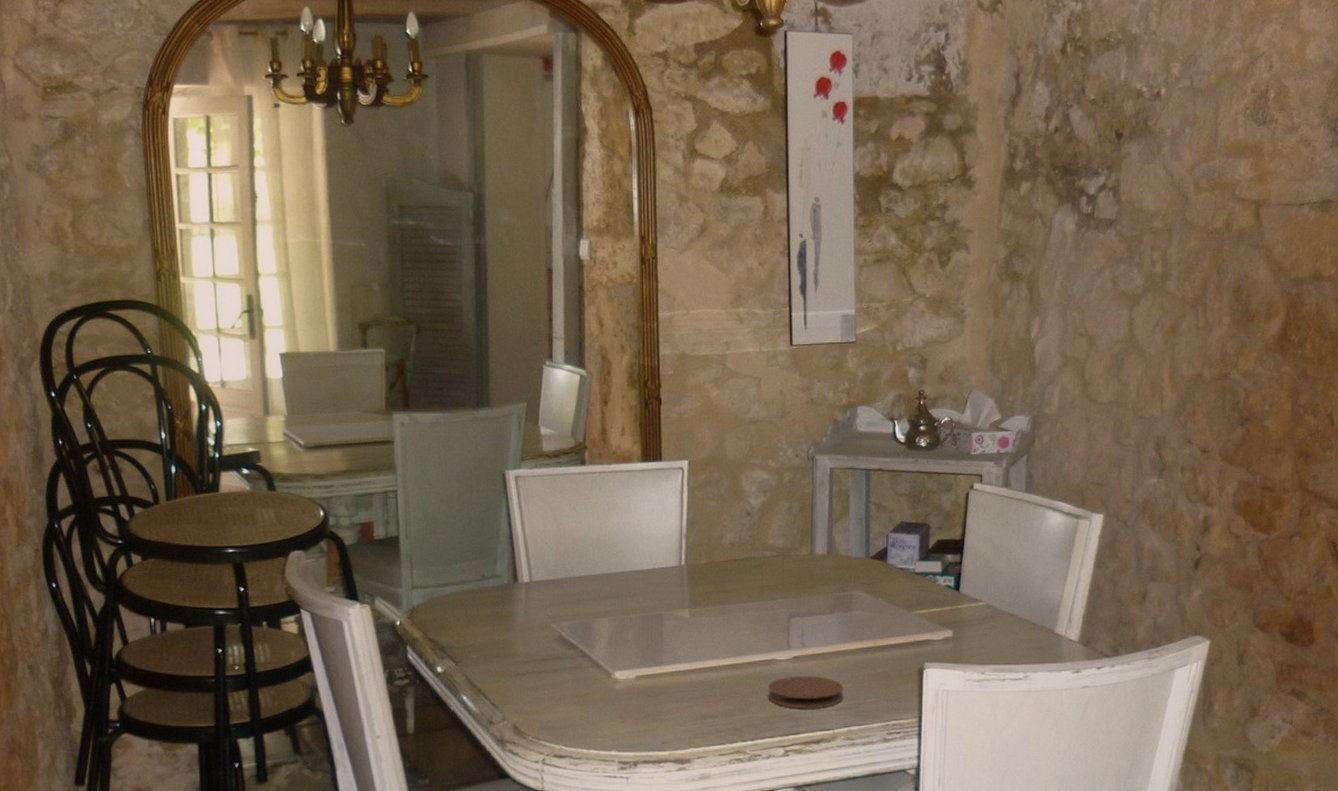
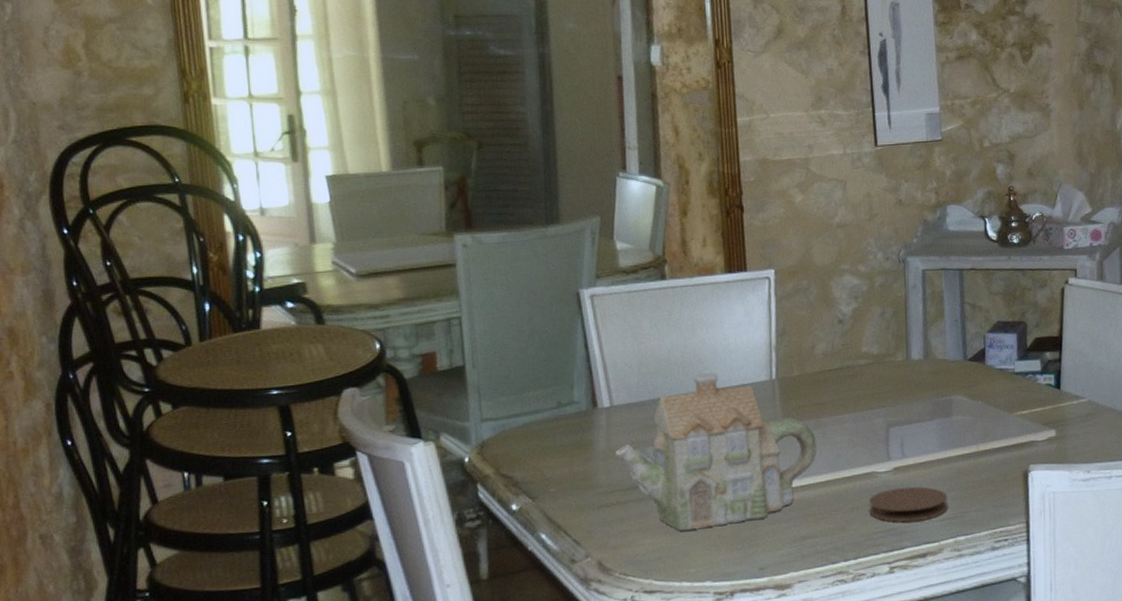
teapot: none [533,556,720,702] -> present [615,373,817,531]

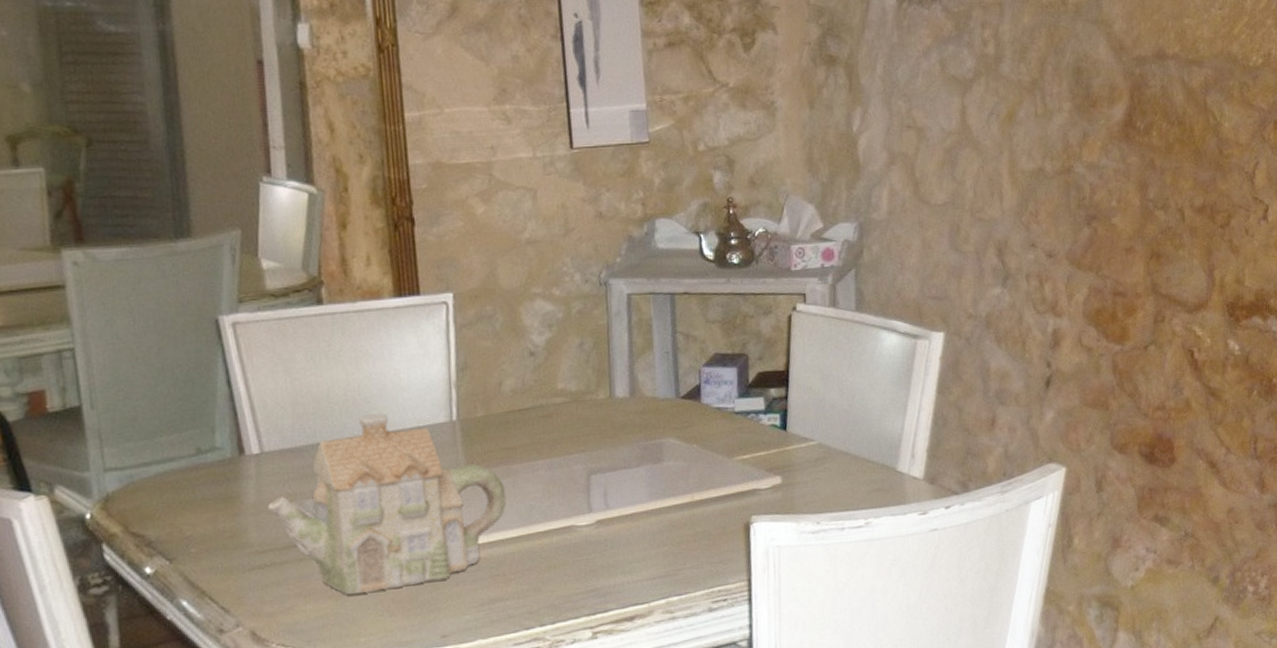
coaster: present [869,486,948,522] -> none [568,541,659,582]

